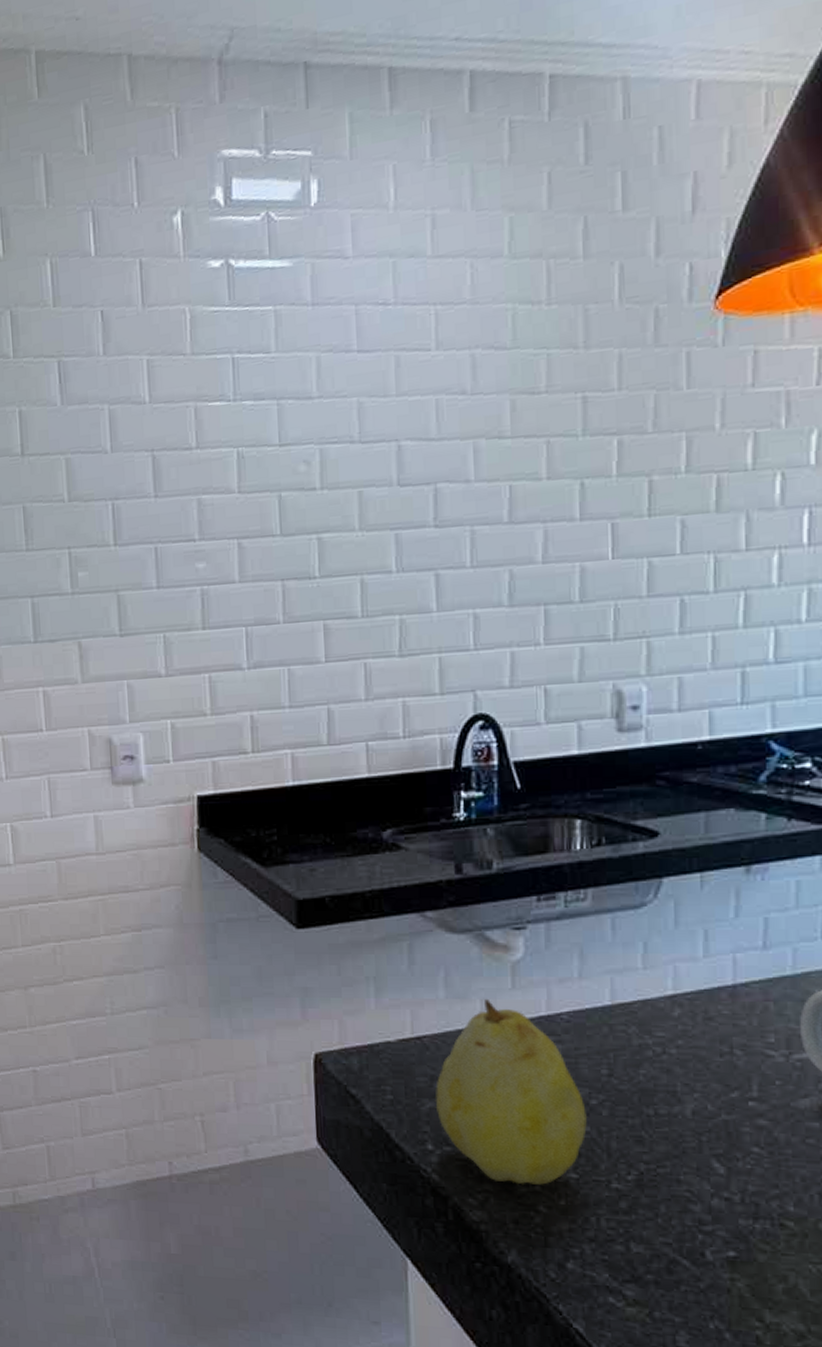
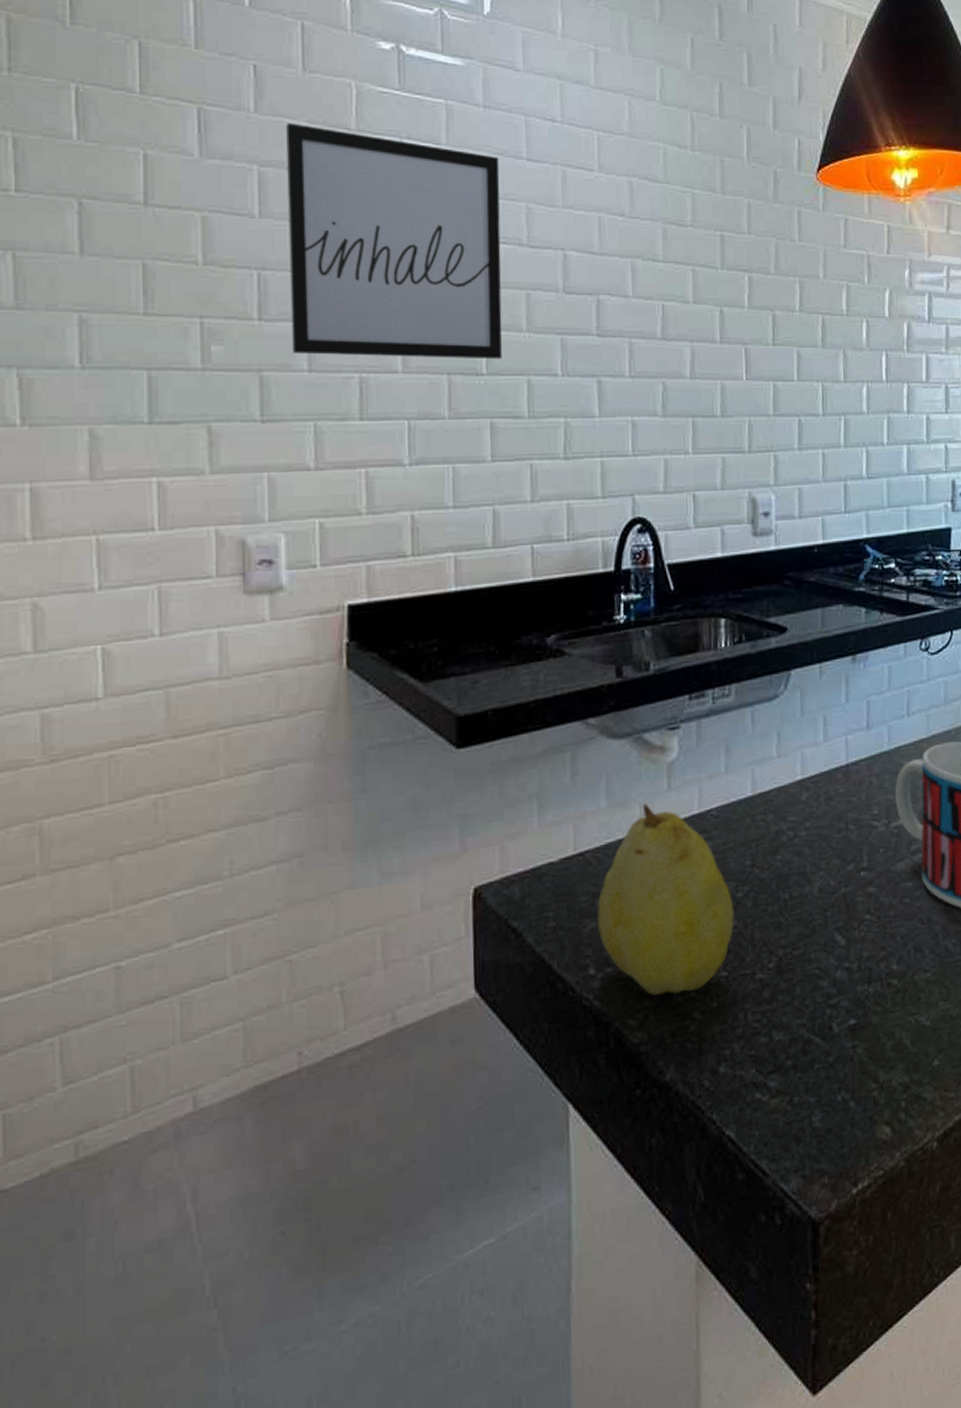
wall art: none [130,354,334,573] -> present [286,122,502,360]

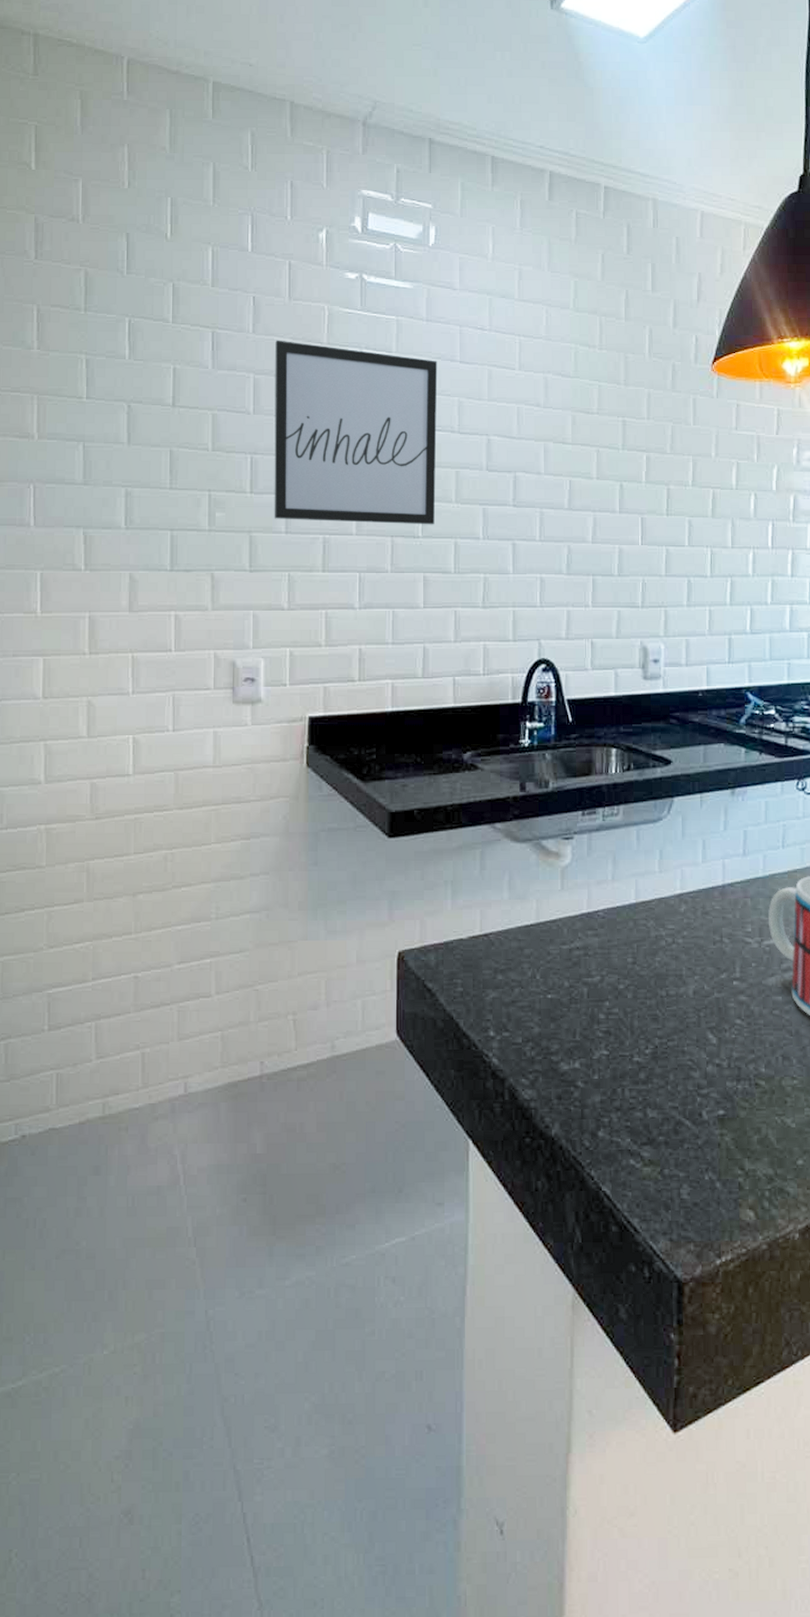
fruit: present [596,804,735,996] -> none [497,900,616,1063]

